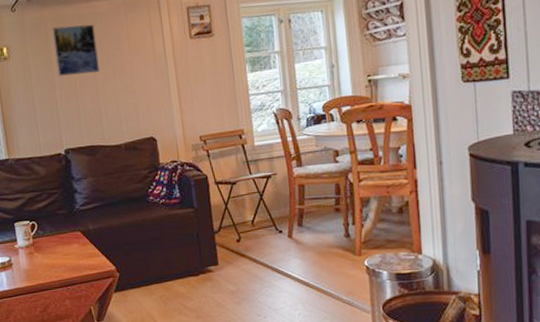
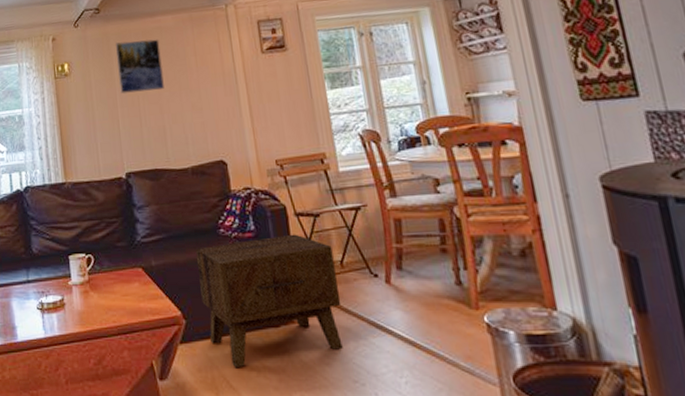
side table: none [128,199,251,310] -> present [195,234,343,368]

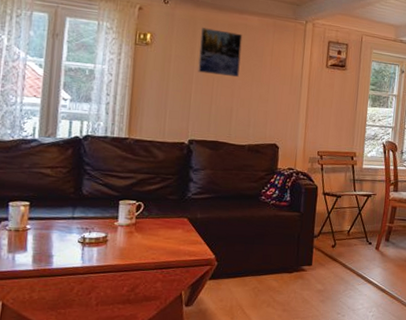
side table: present [195,234,343,368] -> none [235,207,345,301]

